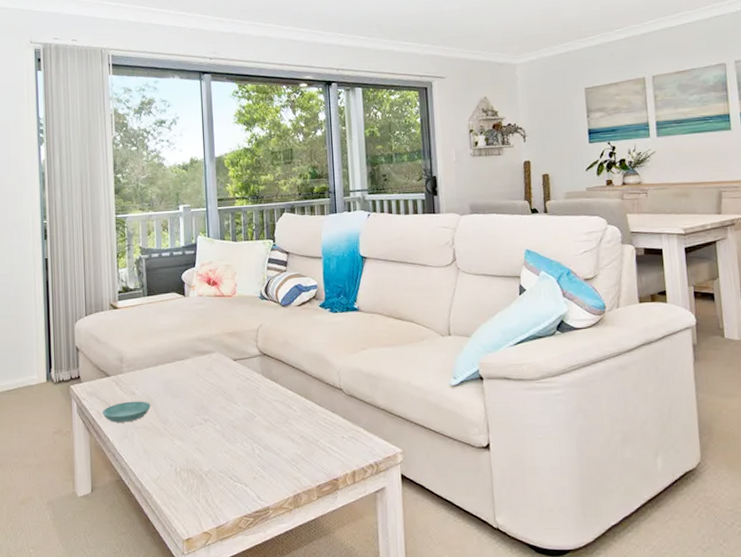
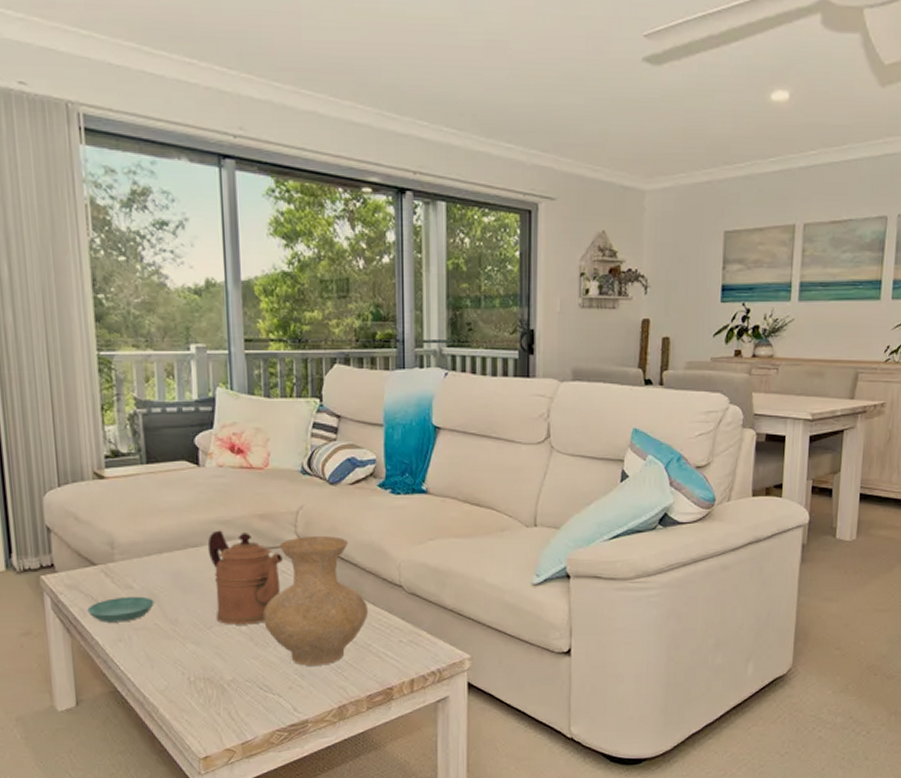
coffeepot: none [190,346,248,424] -> present [207,530,284,625]
vase: none [233,348,316,459] -> present [264,536,369,666]

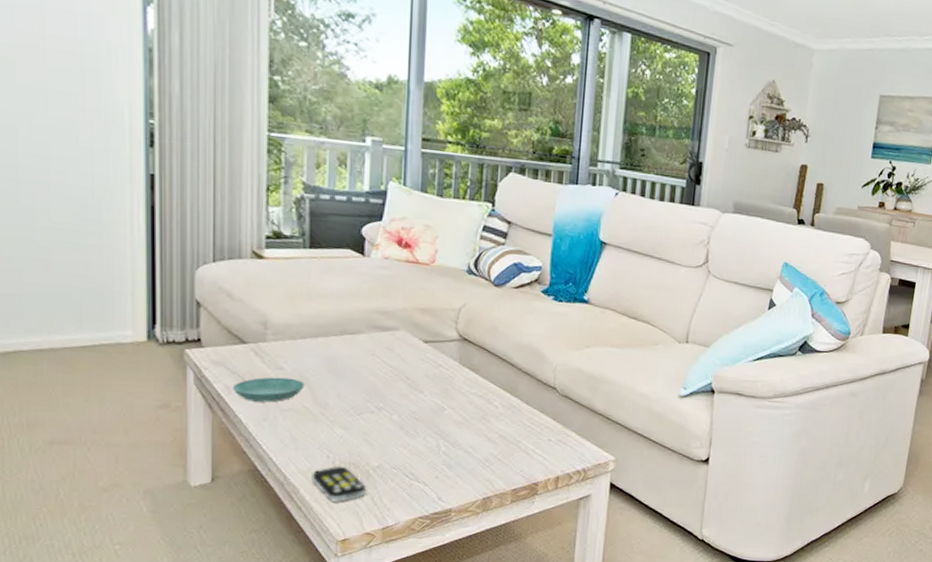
remote control: none [169,682,222,719] -> present [312,466,366,502]
coffeepot: present [207,530,284,625] -> none [365,320,442,414]
vase: present [264,536,369,666] -> none [416,333,522,458]

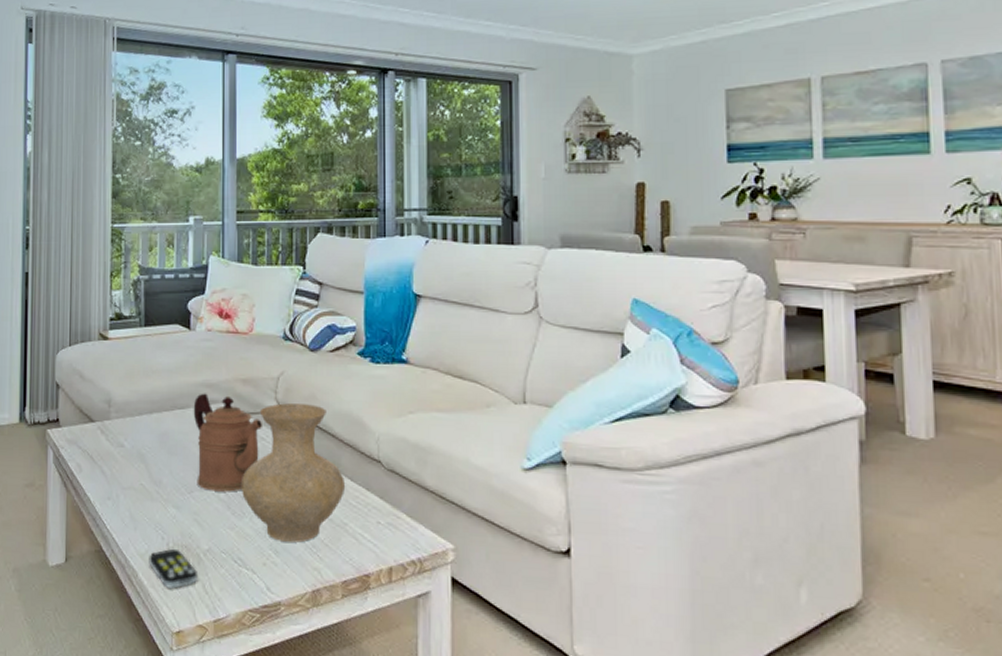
saucer: present [232,377,305,402] -> none [83,454,142,481]
coffeepot: none [365,320,442,414] -> present [193,393,264,492]
vase: none [416,333,522,458] -> present [242,403,346,543]

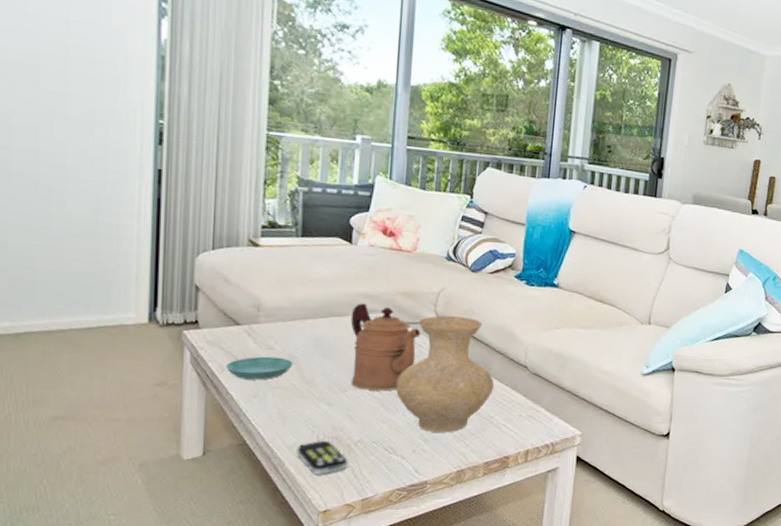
saucer: none [83,454,142,481] -> present [225,356,293,380]

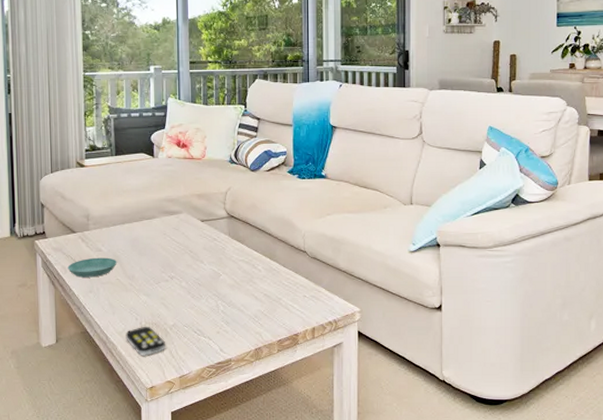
coffeepot: present [350,303,422,391] -> none [158,206,215,281]
vase: present [396,315,495,433] -> none [199,212,280,315]

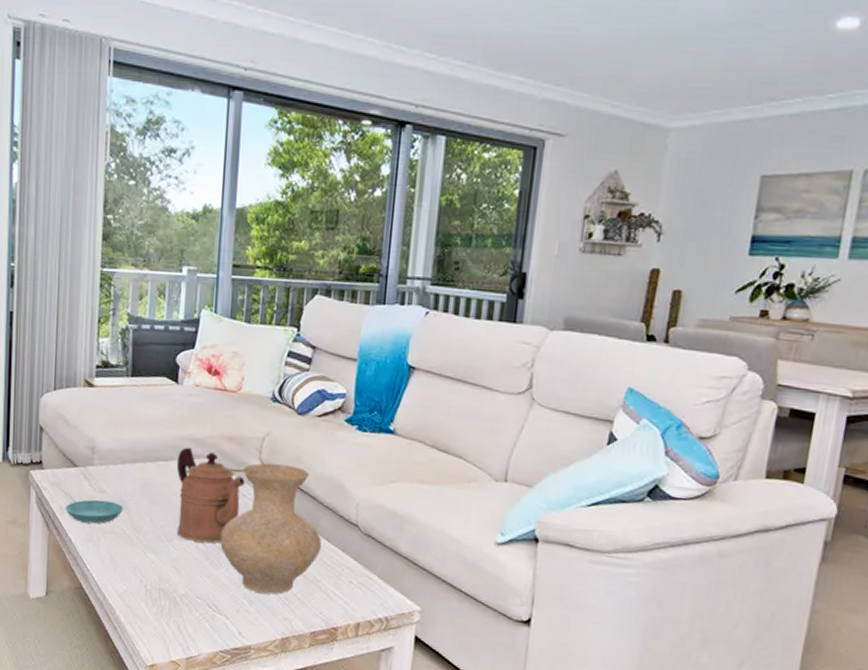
remote control: present [126,326,165,356] -> none [126,591,173,627]
coffeepot: none [158,206,215,281] -> present [176,447,246,544]
vase: none [199,212,280,315] -> present [220,463,322,595]

